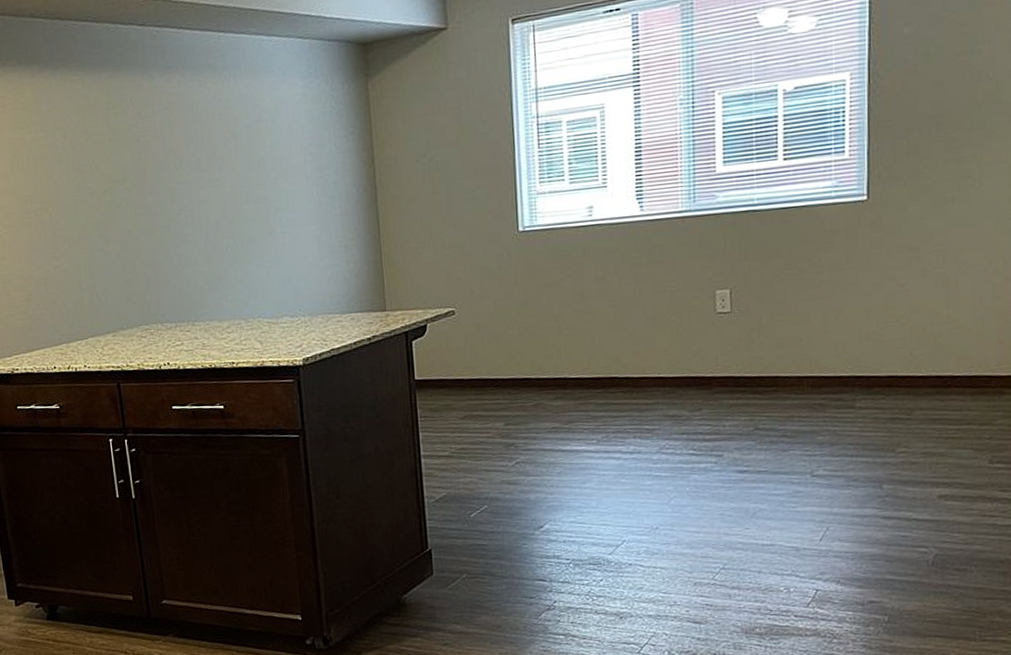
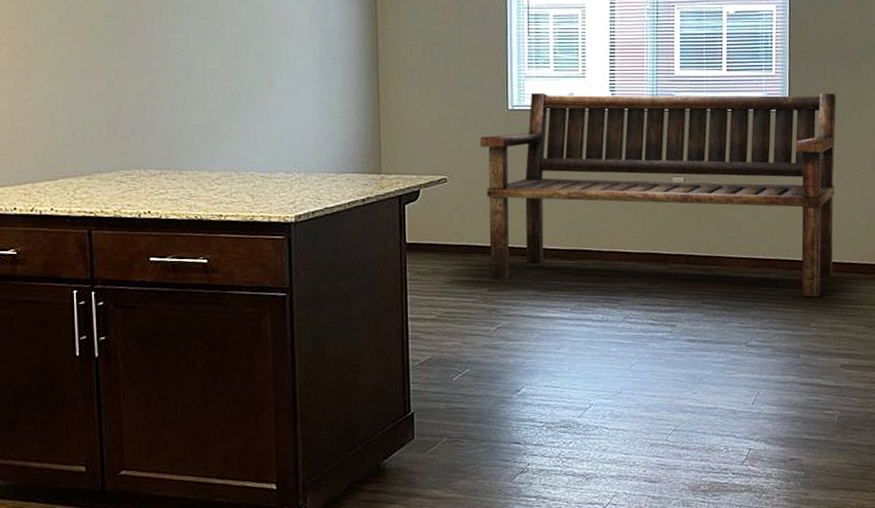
bench: none [488,172,935,418] -> present [479,93,837,297]

